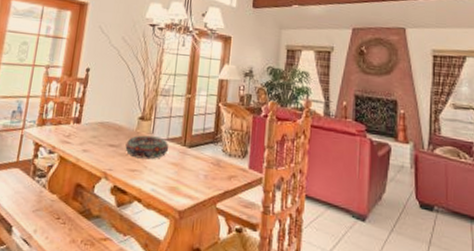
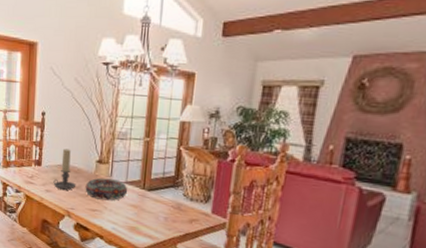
candle holder: none [91,105,116,149] -> present [53,148,76,190]

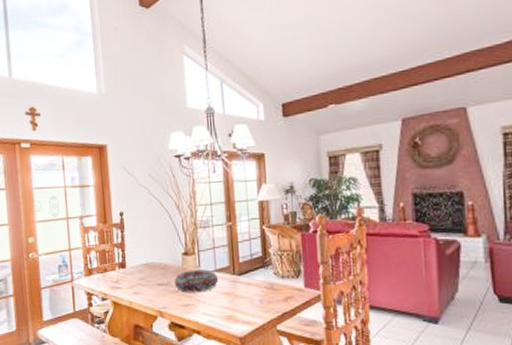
candle holder: present [53,148,76,190] -> none [140,246,165,289]

